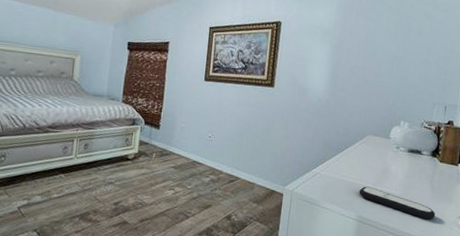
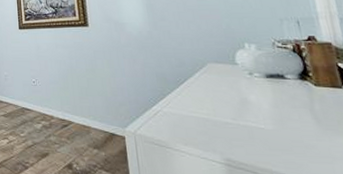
remote control: present [359,186,436,220] -> none [216,122,335,160]

